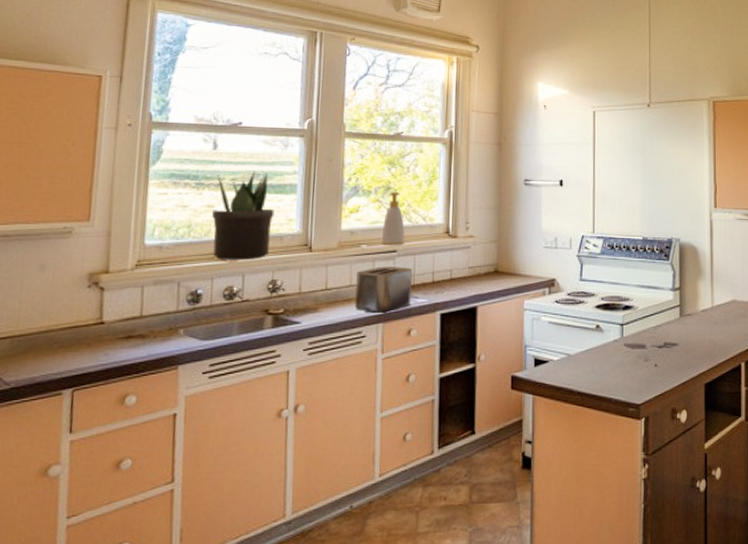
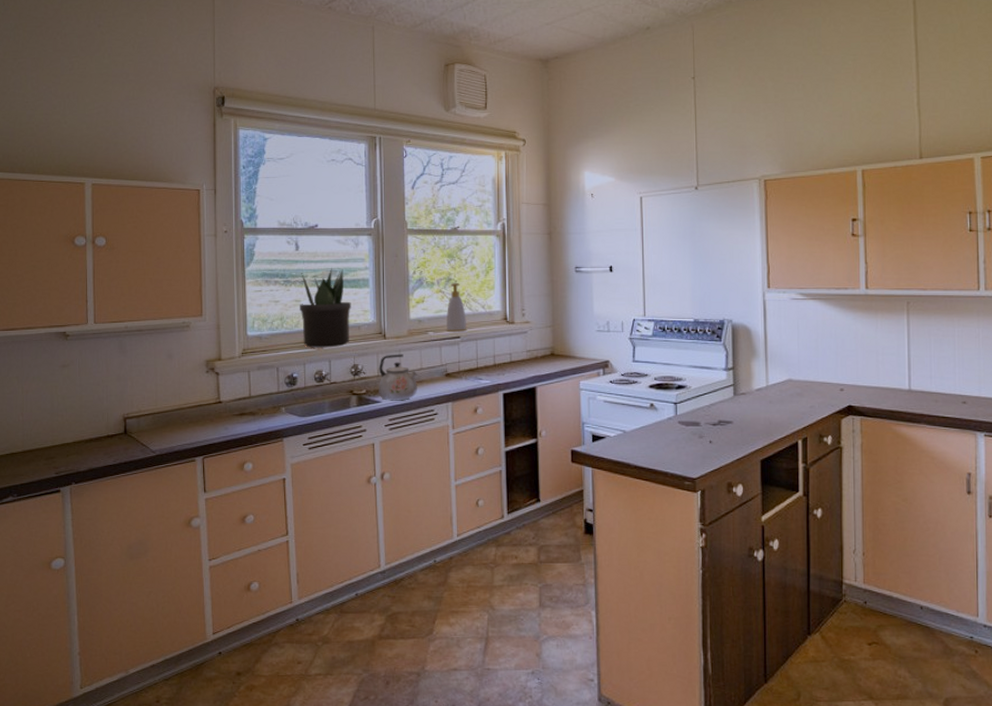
kettle: none [299,268,345,322] -> present [379,354,417,401]
toaster: present [355,266,413,313] -> none [426,351,476,393]

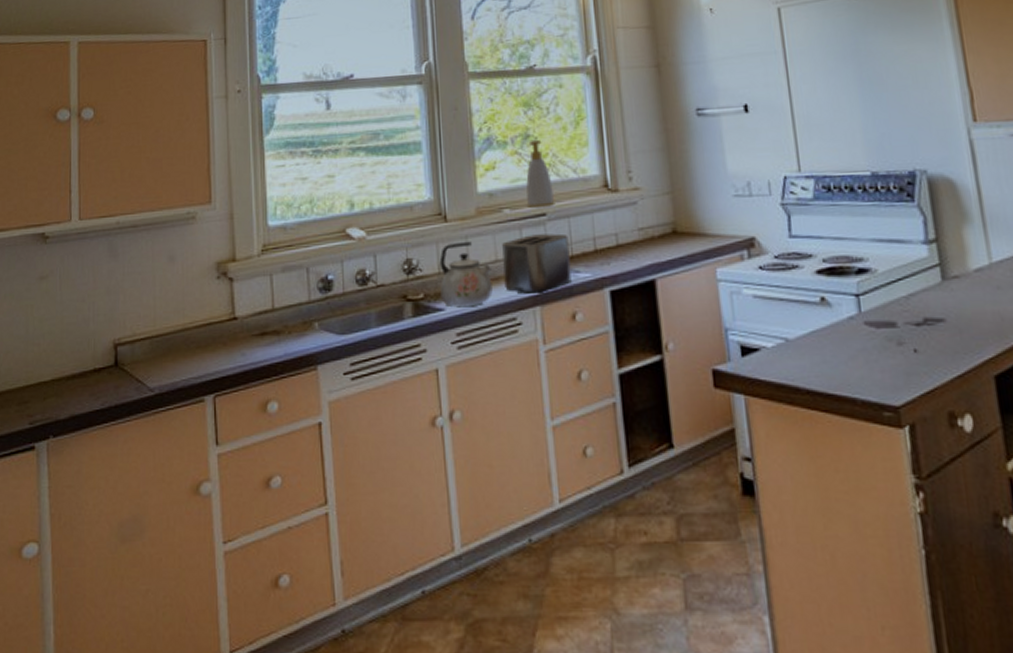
planter: present [300,268,351,348] -> none [334,130,400,239]
toaster: none [426,351,476,393] -> present [502,233,572,294]

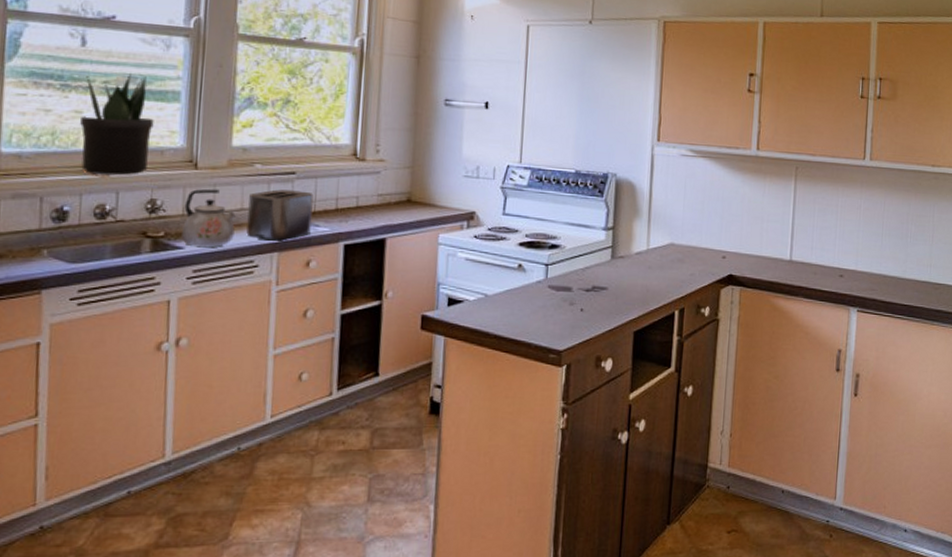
planter: none [334,130,400,239] -> present [80,74,154,176]
soap bottle: present [526,140,555,209] -> none [277,106,306,168]

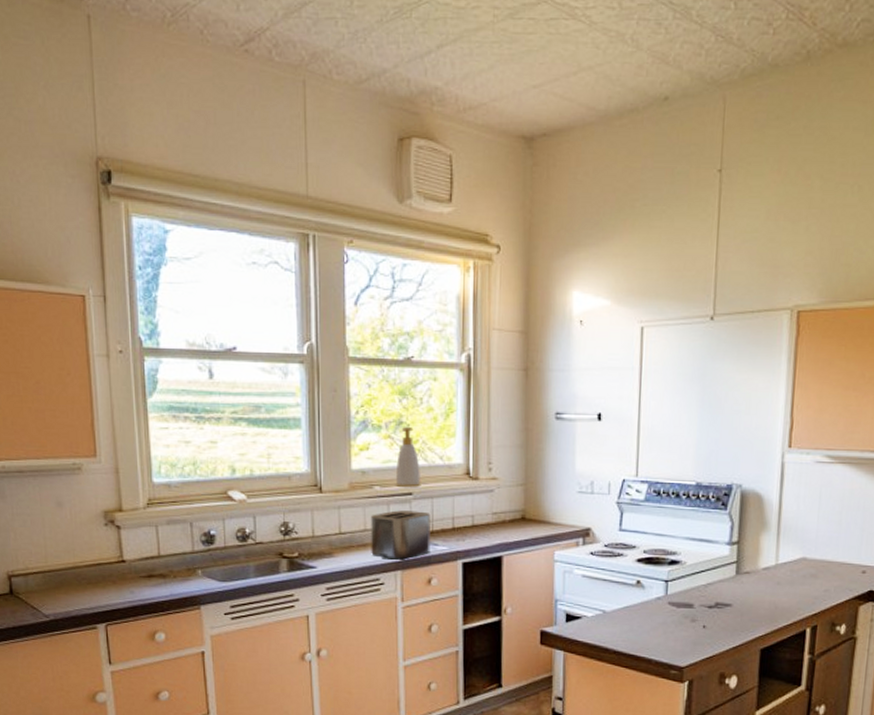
planter: present [80,74,154,176] -> none [216,403,280,501]
kettle: present [181,188,236,248] -> none [313,511,360,567]
soap bottle: none [277,106,306,168] -> present [395,427,421,489]

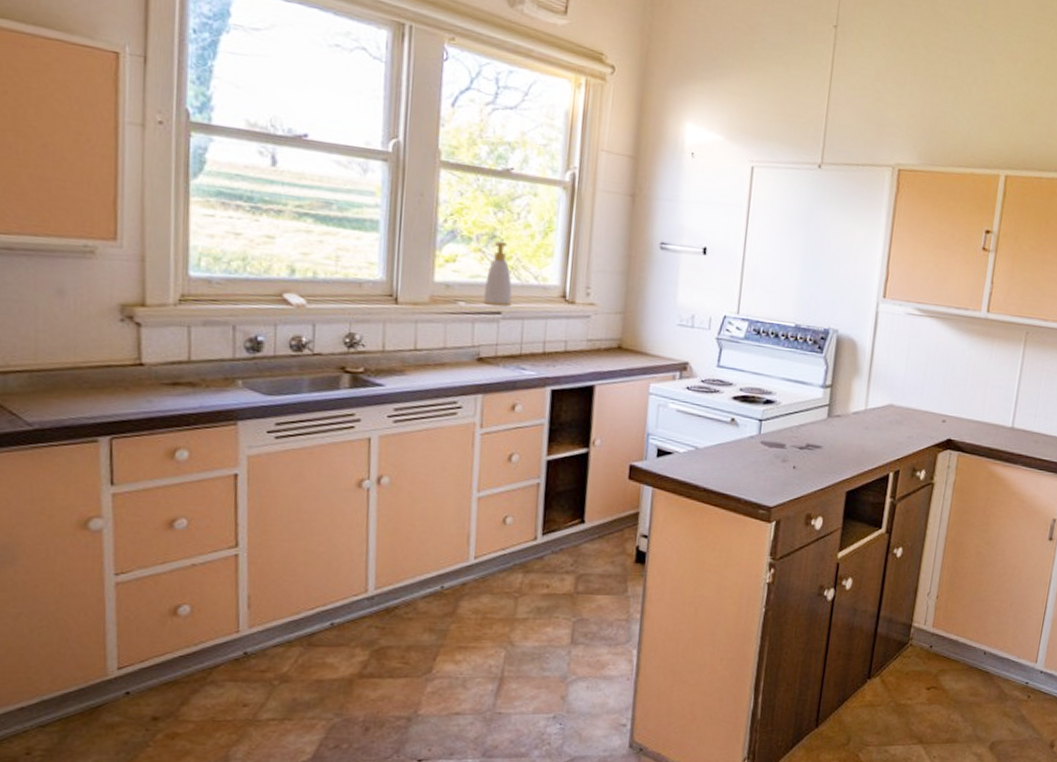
toaster: present [371,510,431,560] -> none [449,329,520,383]

